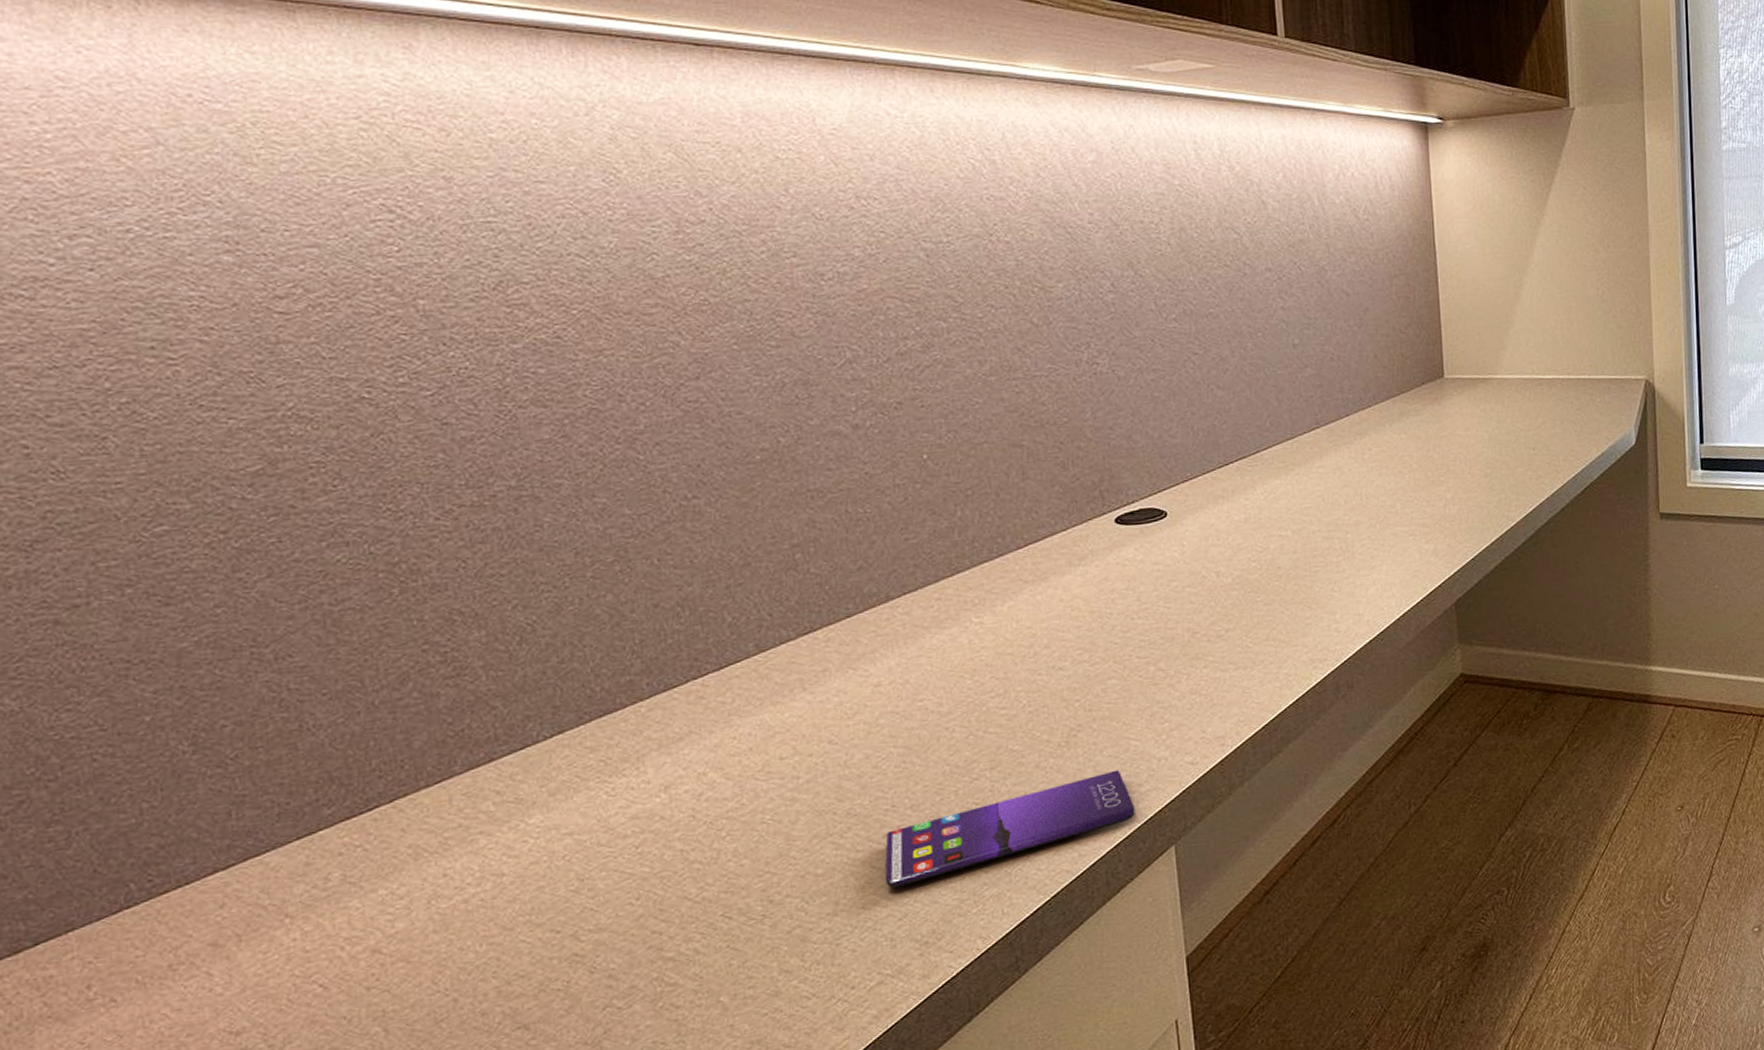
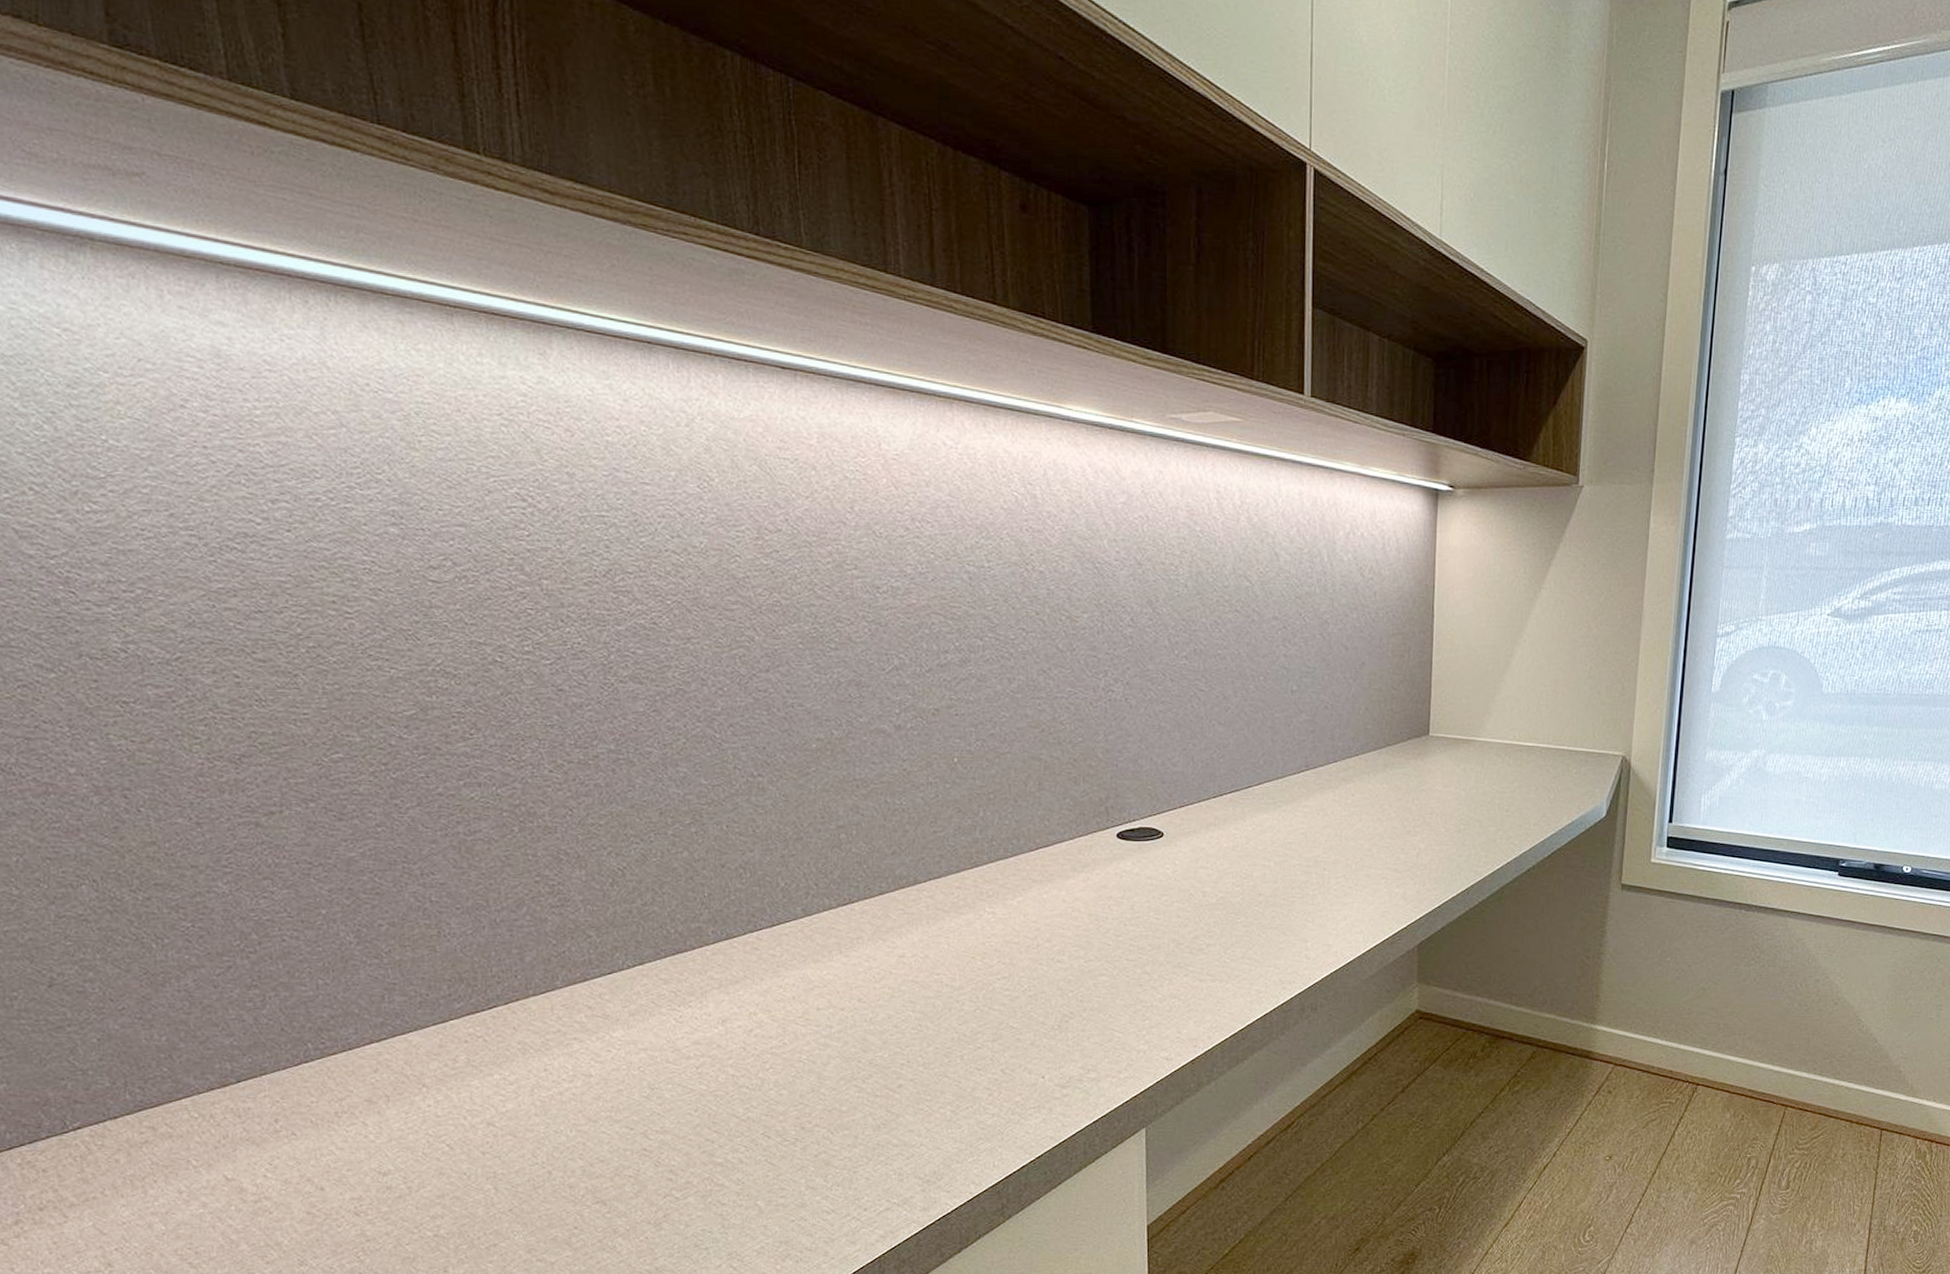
smartphone: present [885,770,1135,888] -> none [897,1056,1114,1131]

